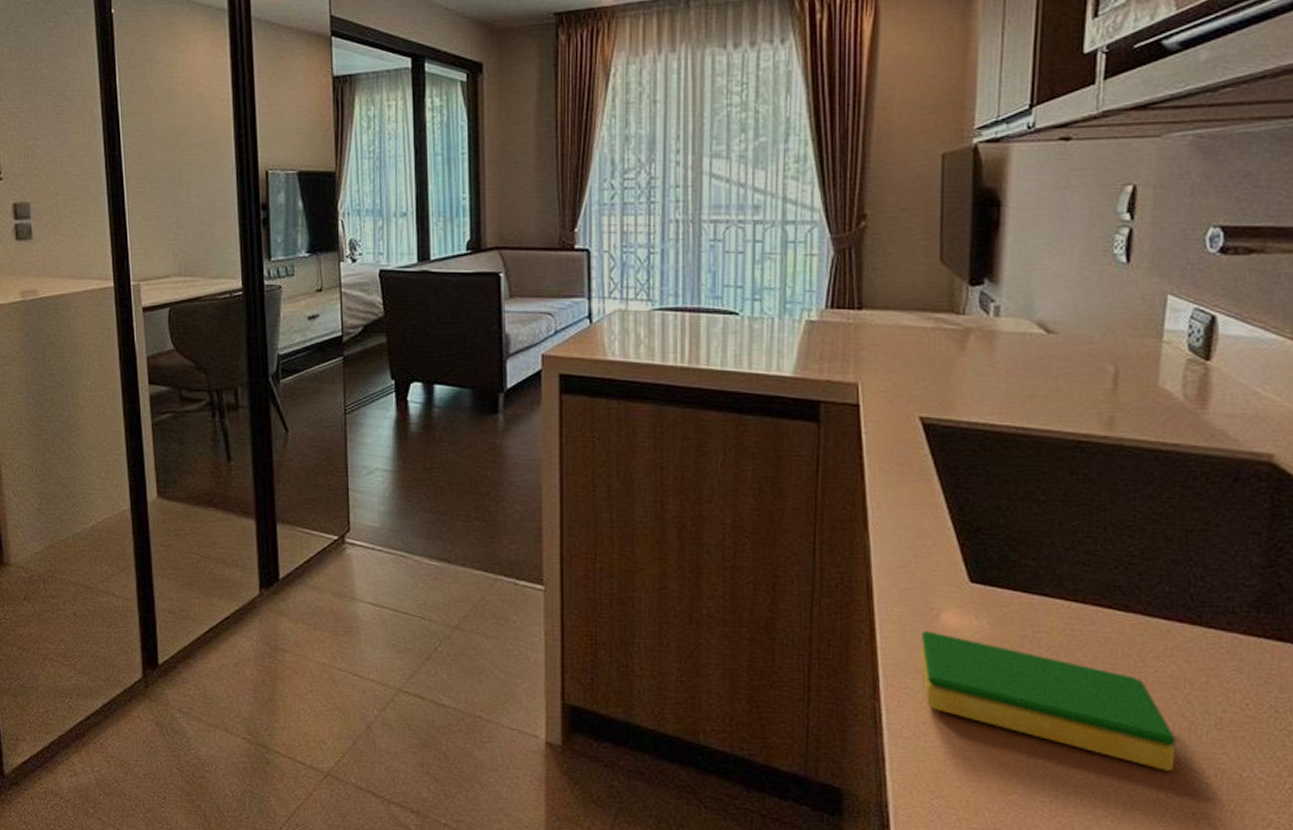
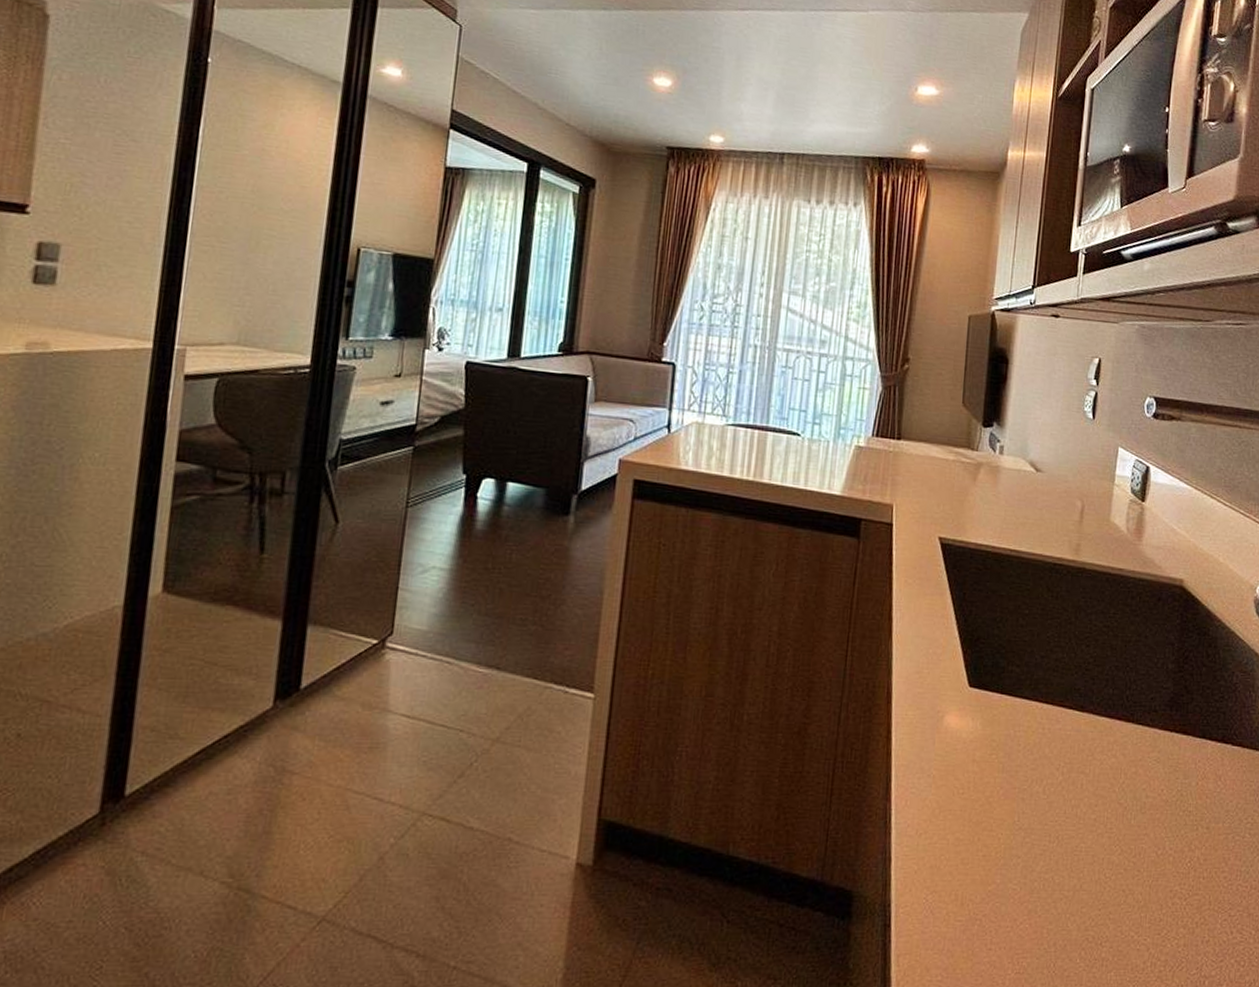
dish sponge: present [920,631,1176,771] -> none [926,732,1114,853]

